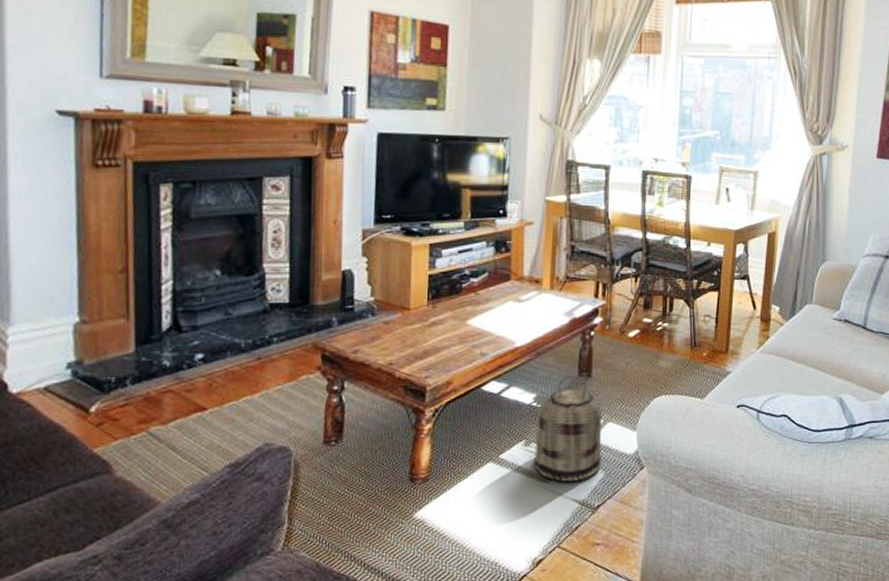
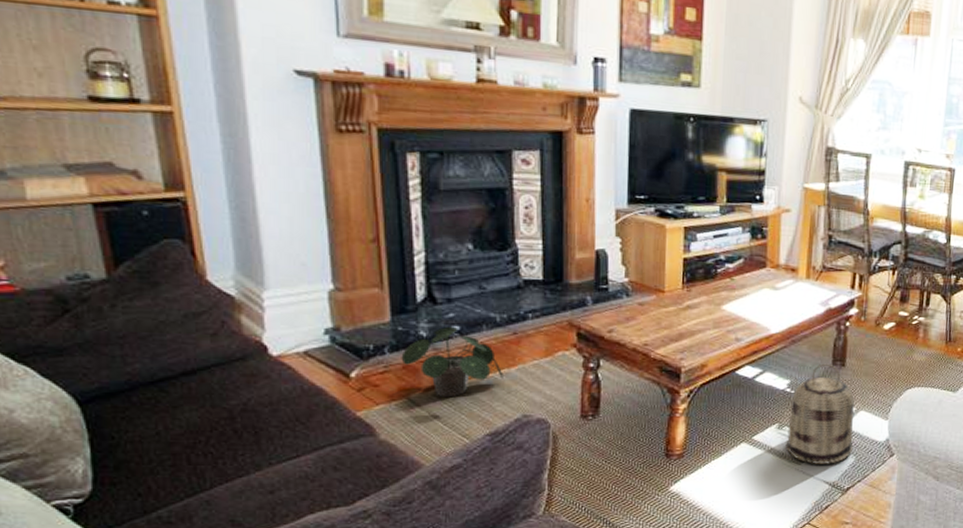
potted plant: none [142,354,246,429] -> present [401,326,504,398]

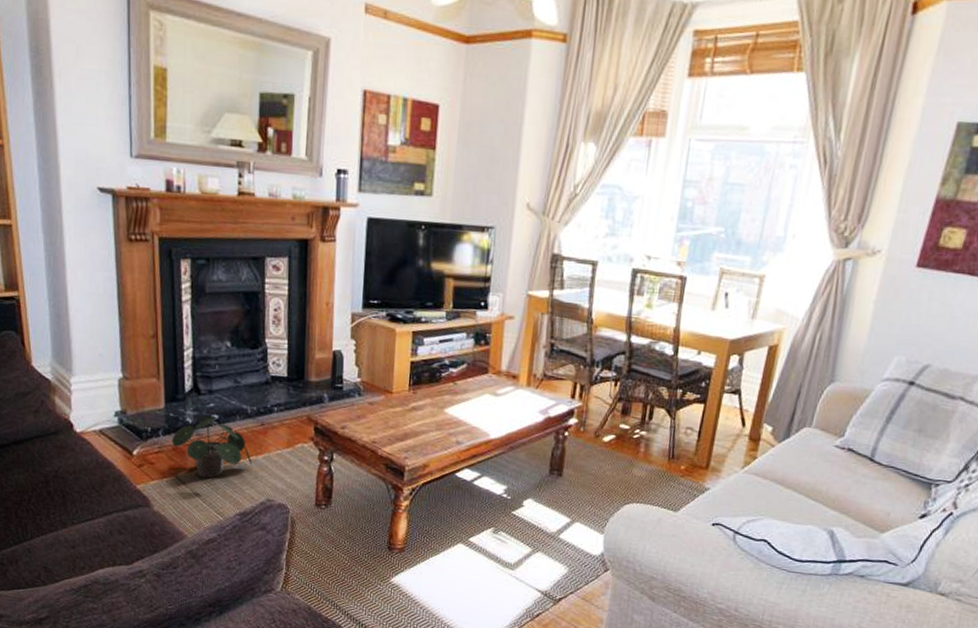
basket: present [787,363,854,464] -> none [501,472,570,573]

